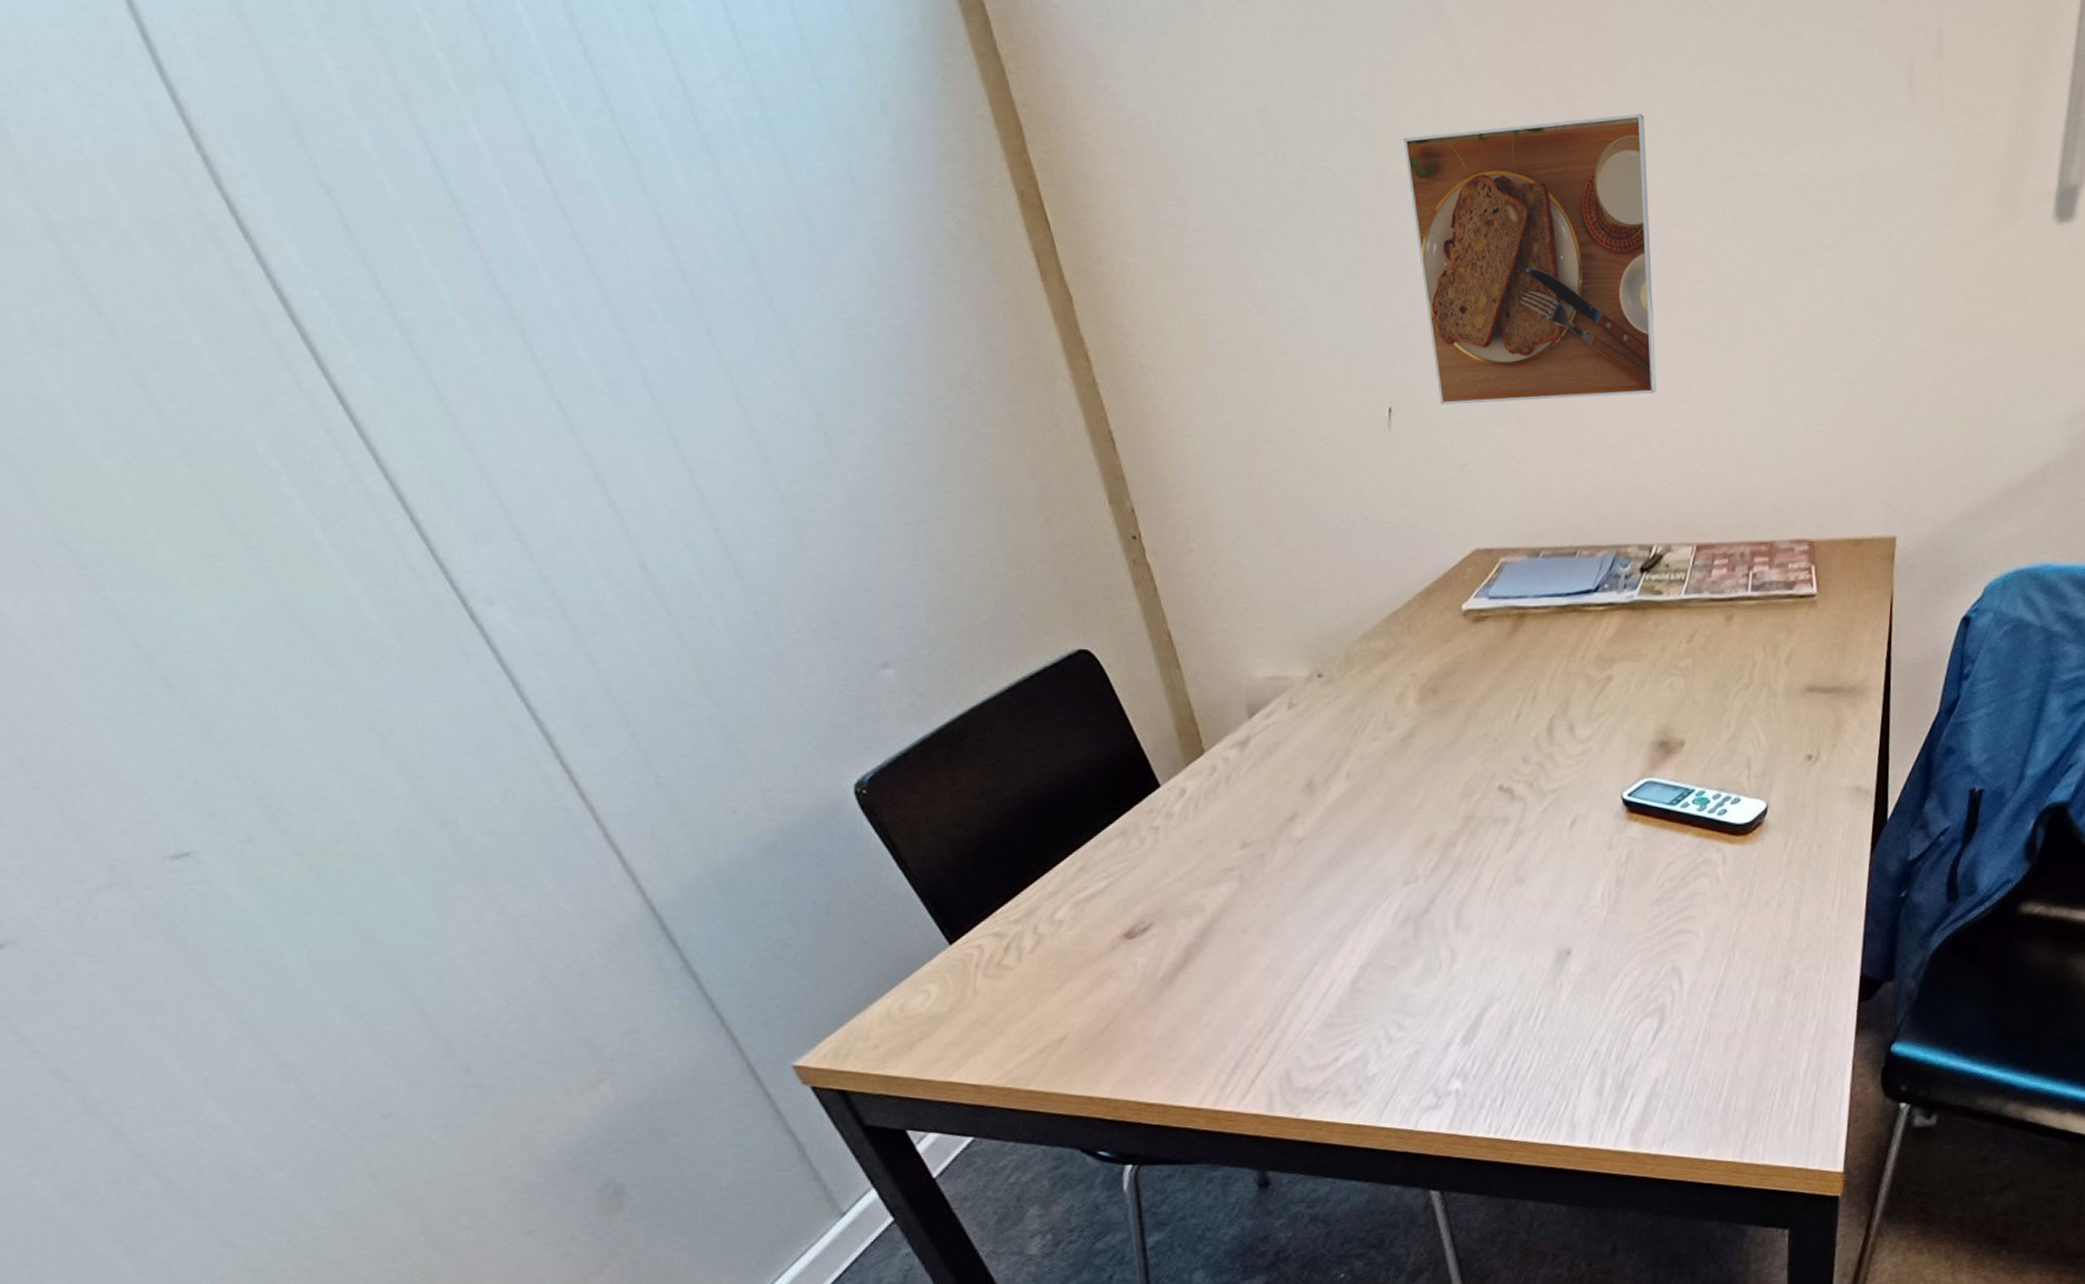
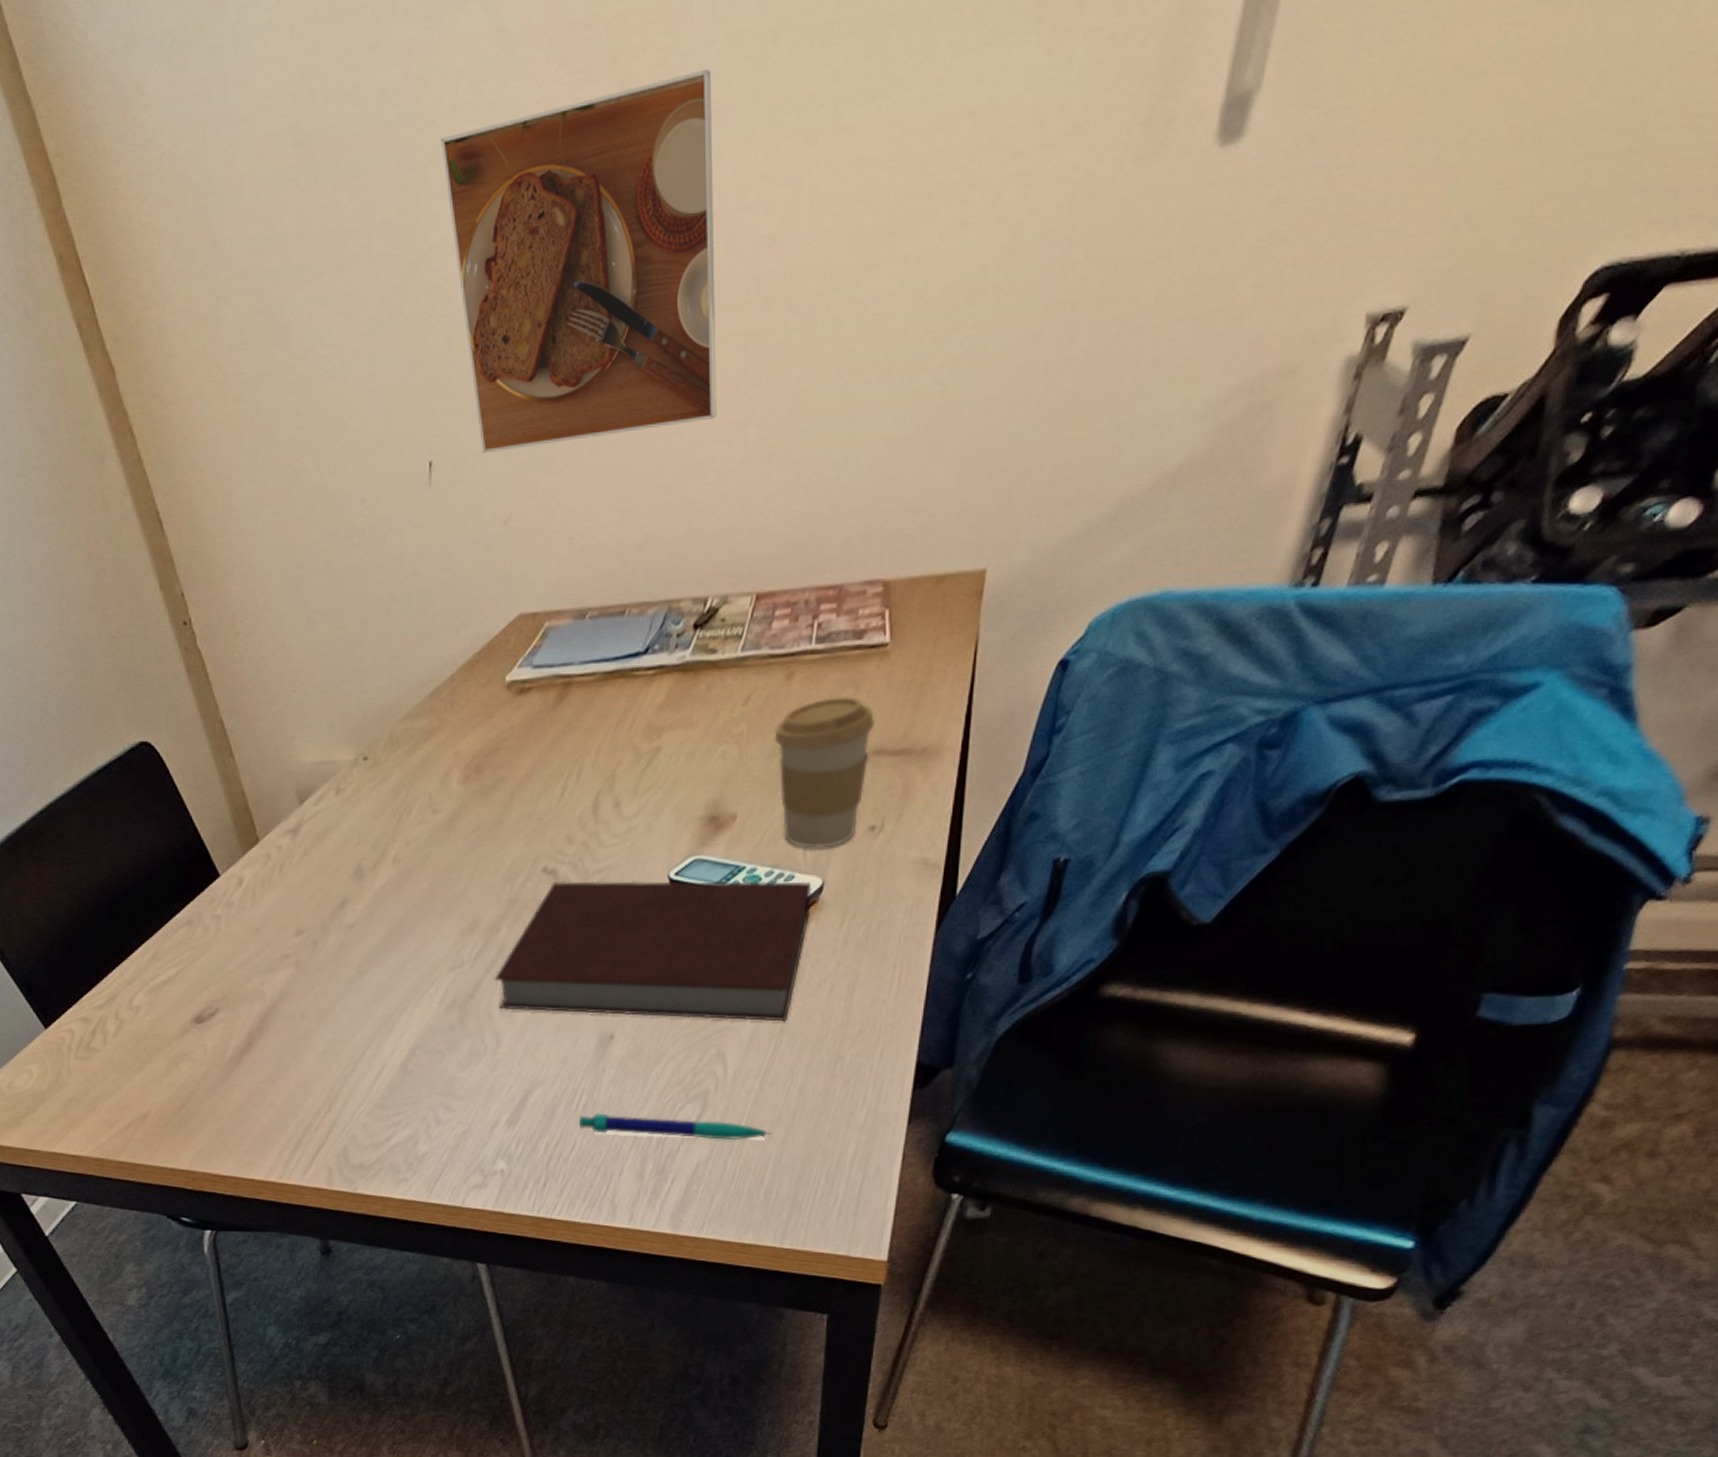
notebook: none [1449,799,1757,937] -> present [494,881,812,1022]
pen: none [1536,1029,1728,1054] -> present [578,1113,772,1140]
coffee cup: none [1717,639,1808,774] -> present [774,696,876,849]

